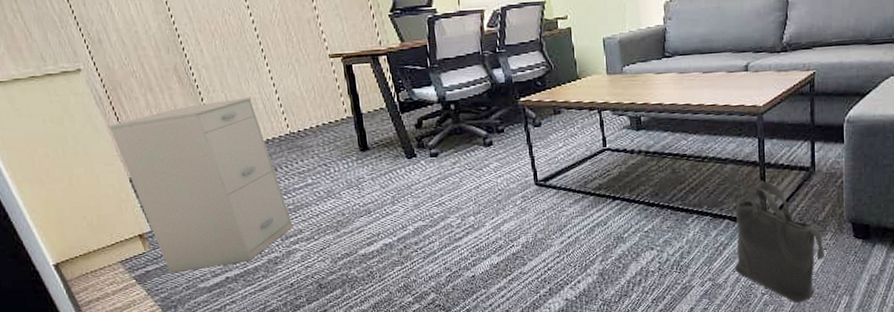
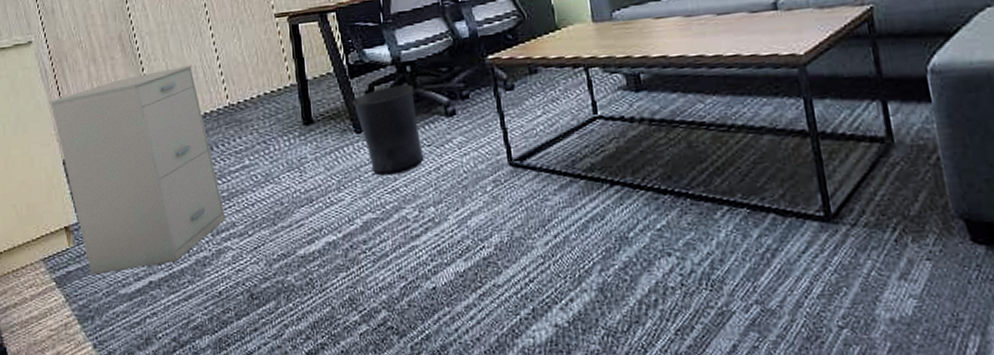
waste bin: none [403,119,466,193] -> present [352,84,424,176]
tote bag: present [735,181,825,303] -> none [783,157,930,344]

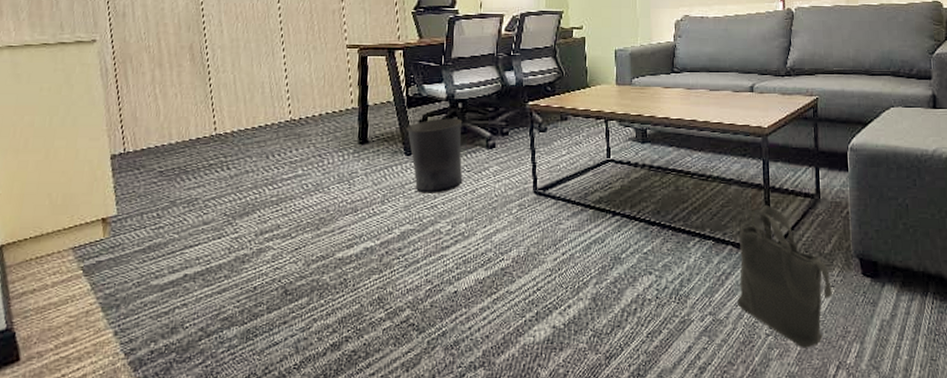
filing cabinet: present [49,64,226,275] -> none [105,80,272,266]
tote bag: none [783,157,930,344] -> present [737,206,832,348]

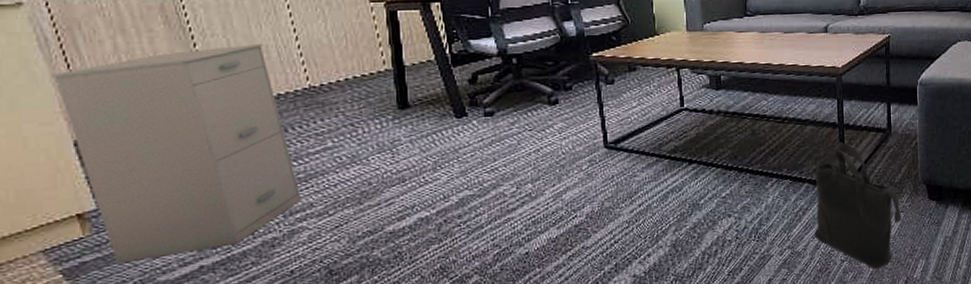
filing cabinet: none [105,80,272,266] -> present [52,43,302,264]
waste bin: present [406,118,463,193] -> none [454,75,525,157]

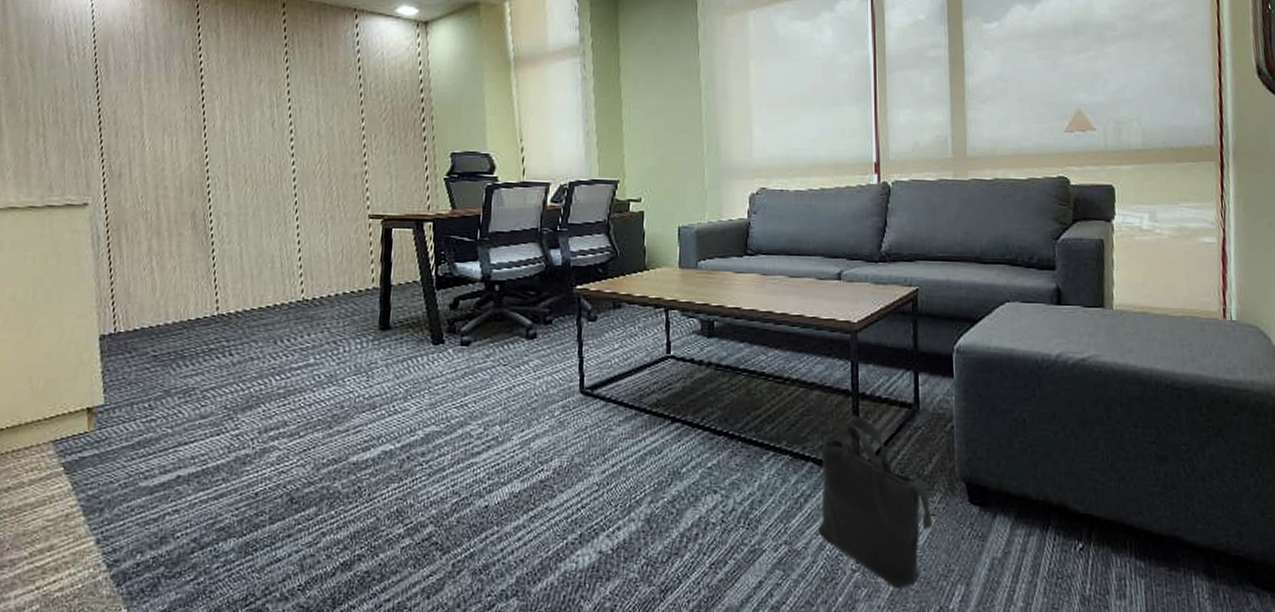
filing cabinet: present [52,43,302,264] -> none [95,253,278,464]

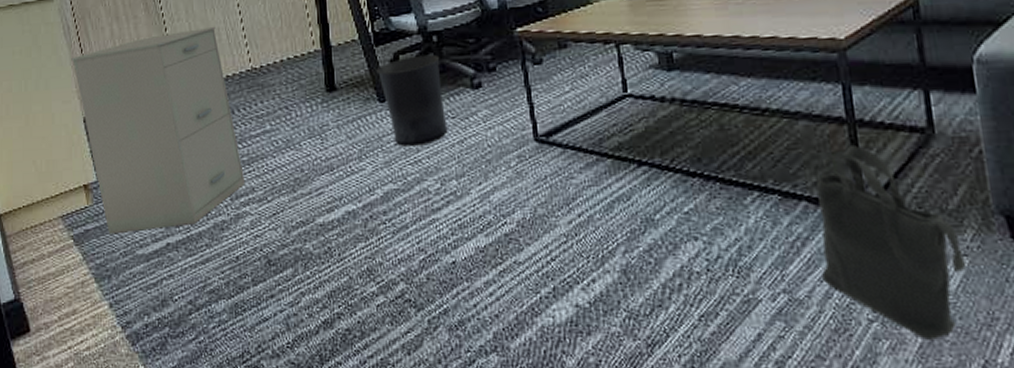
filing cabinet: none [95,253,278,464] -> present [71,26,246,235]
waste bin: none [434,302,500,390] -> present [376,54,448,147]

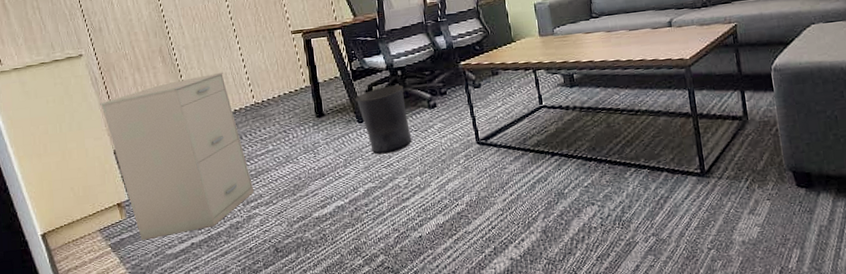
tote bag: present [816,146,966,340] -> none [673,131,769,258]

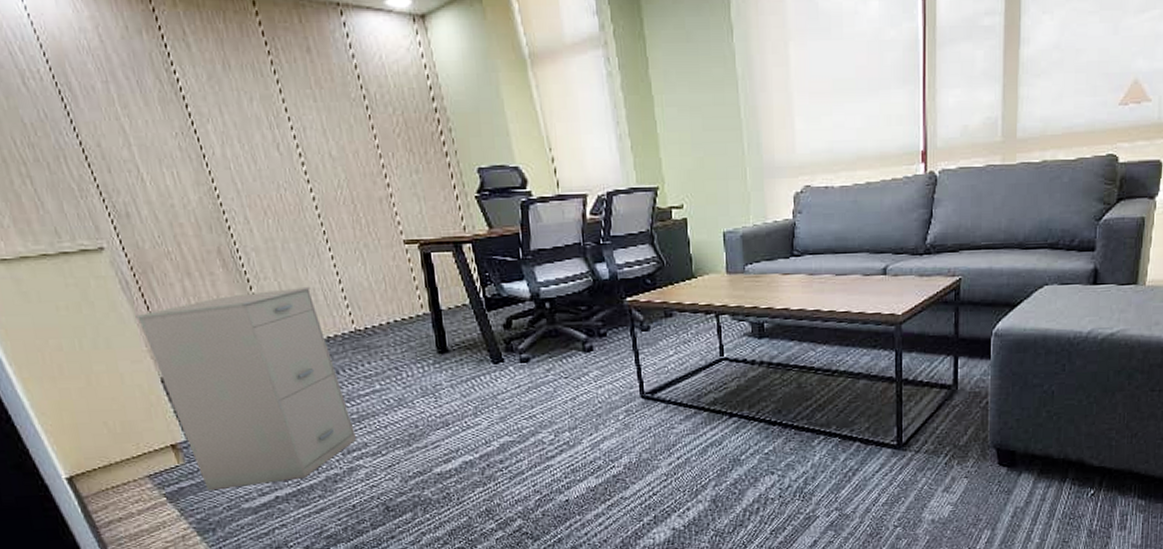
waste bin: present [355,85,412,155] -> none [489,320,561,404]

